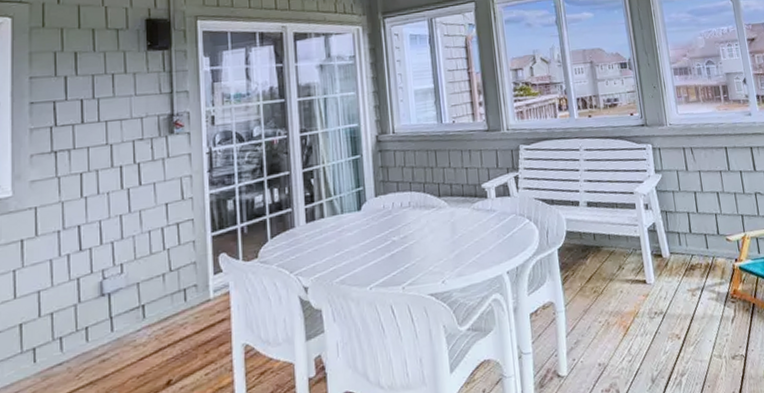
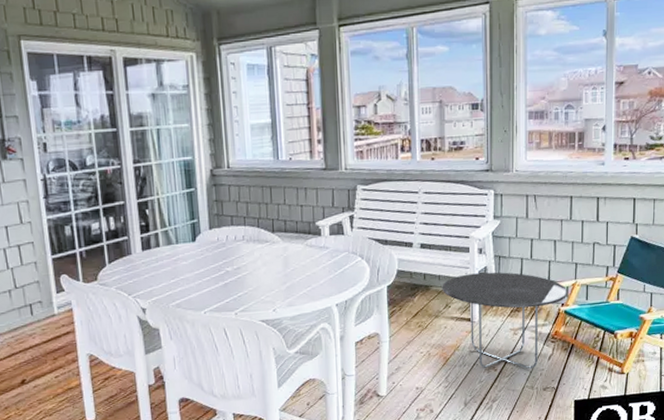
side table: none [612,228,739,337] -> present [442,272,568,370]

